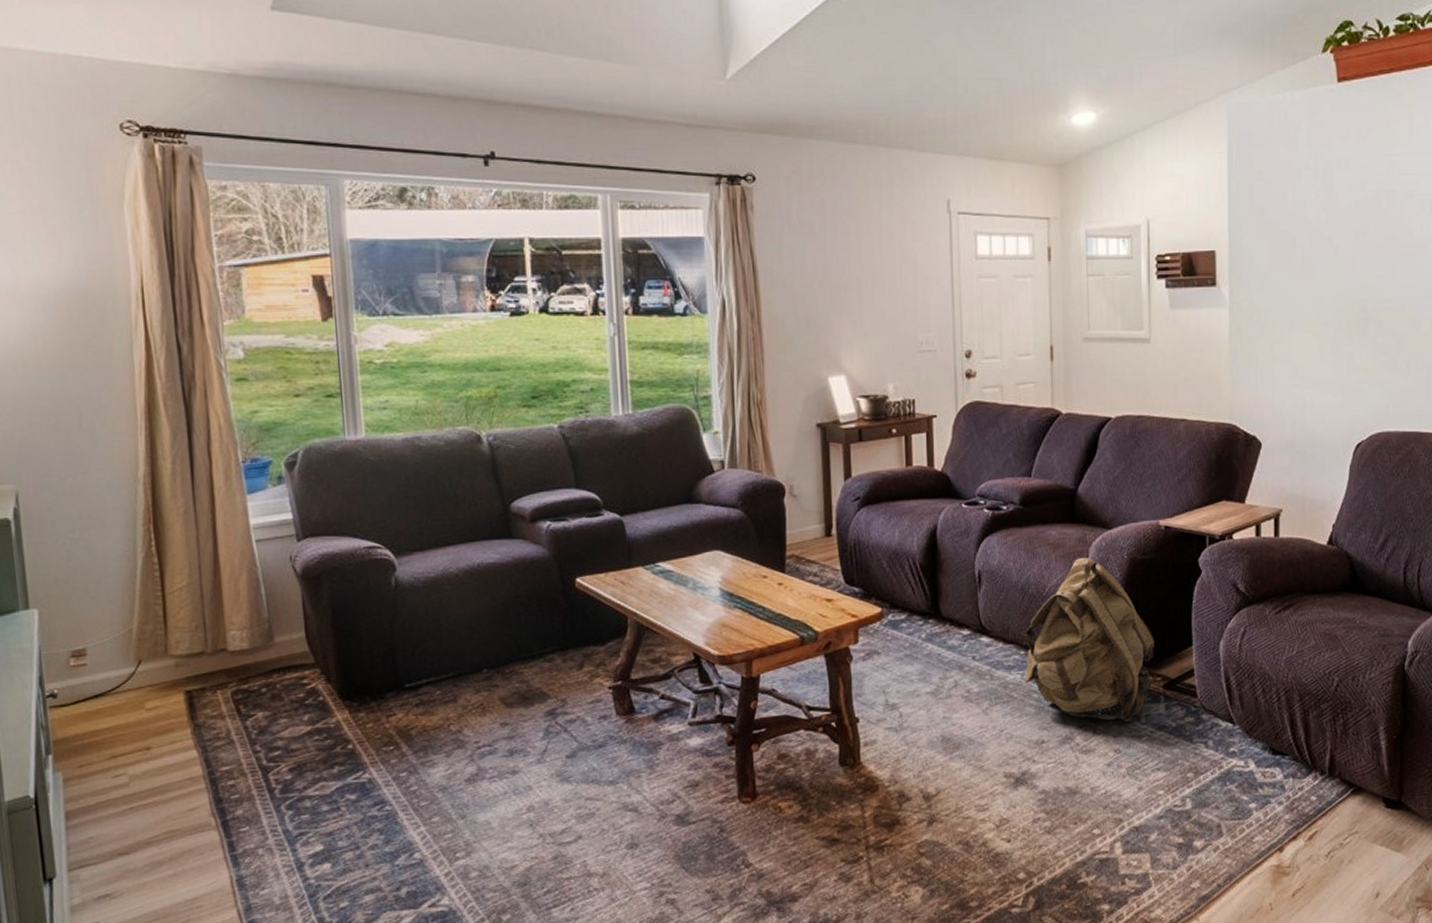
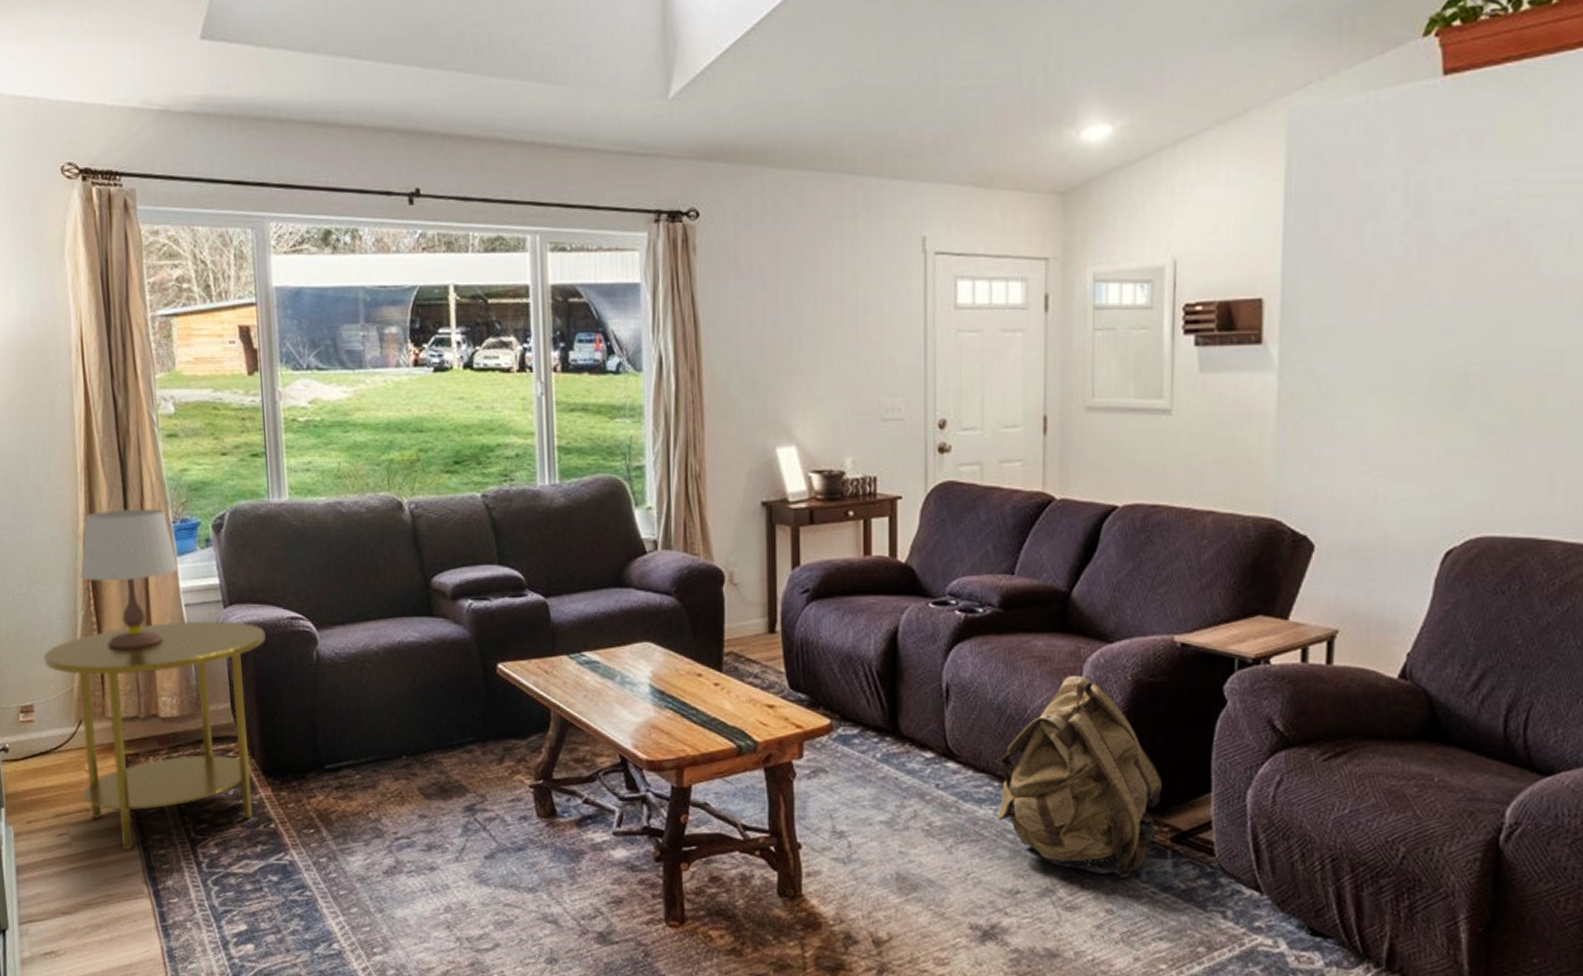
side table: none [98,554,342,784] -> present [43,620,266,850]
table lamp: none [140,449,248,587] -> present [80,508,178,649]

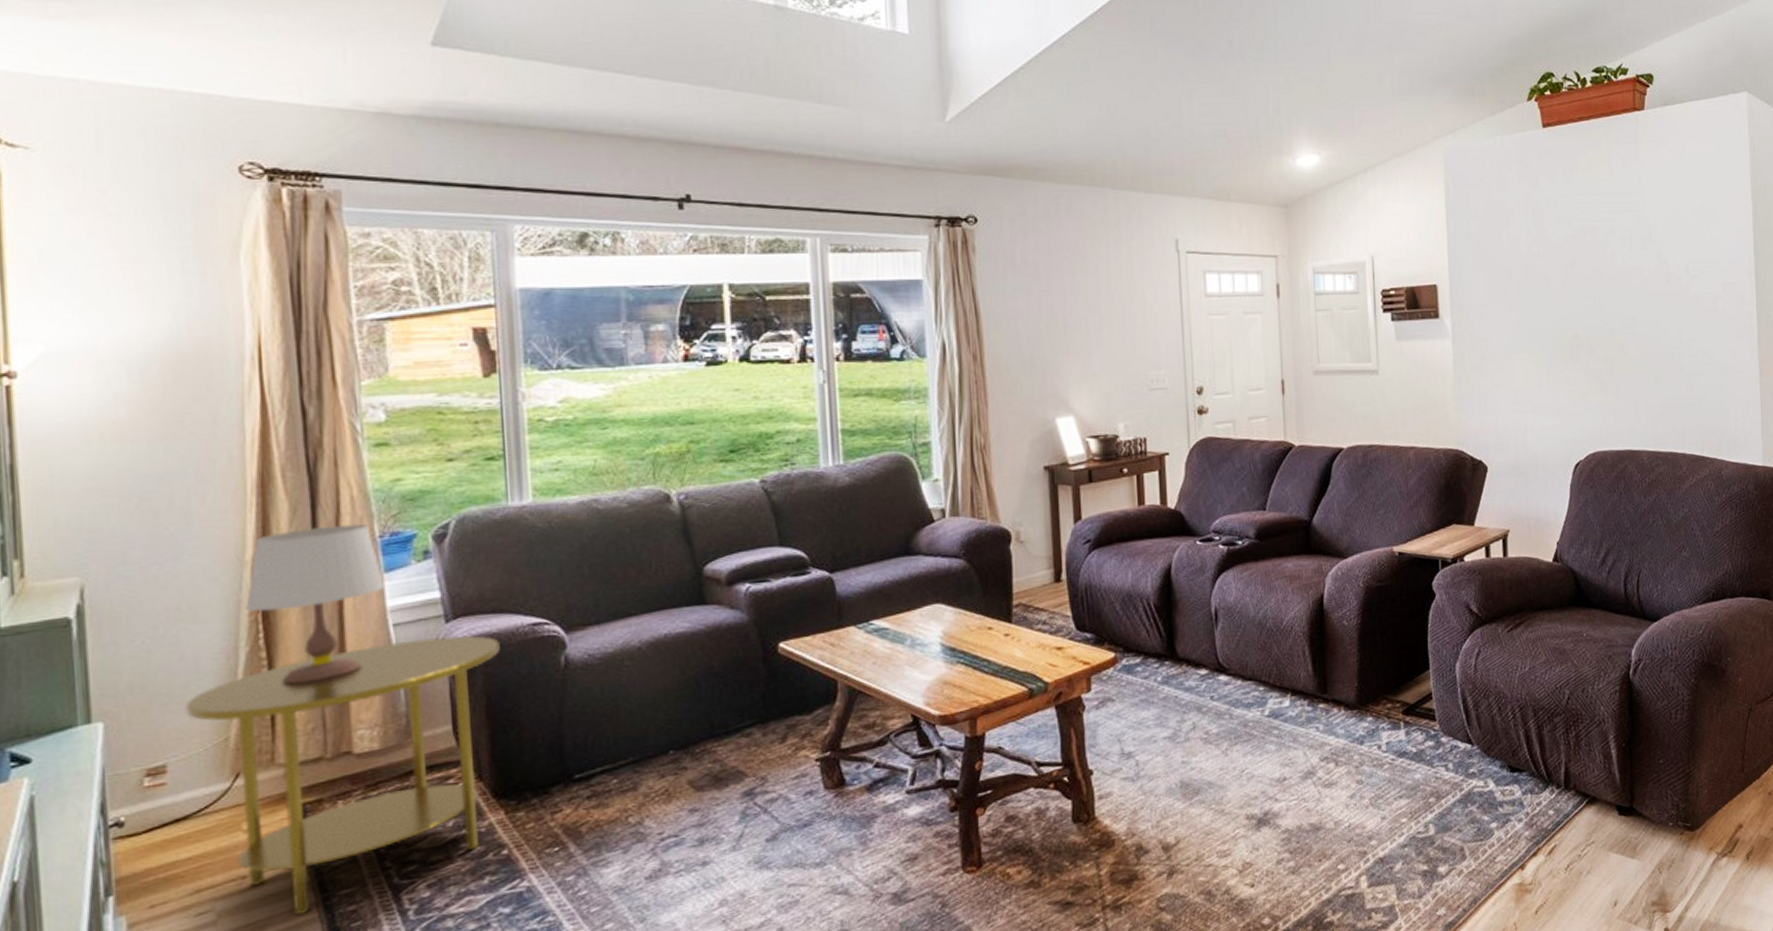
backpack: present [996,675,1163,879] -> none [1260,587,1393,753]

